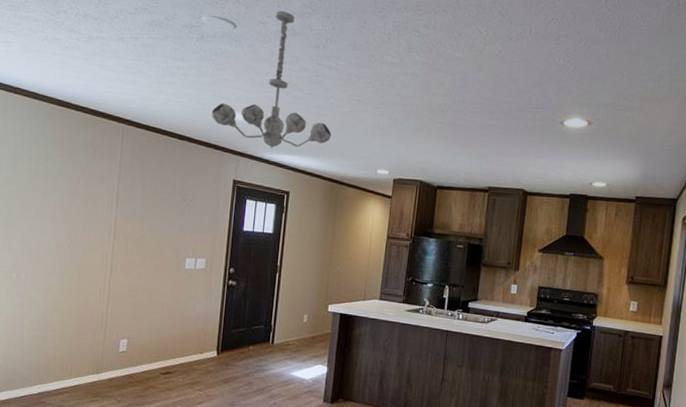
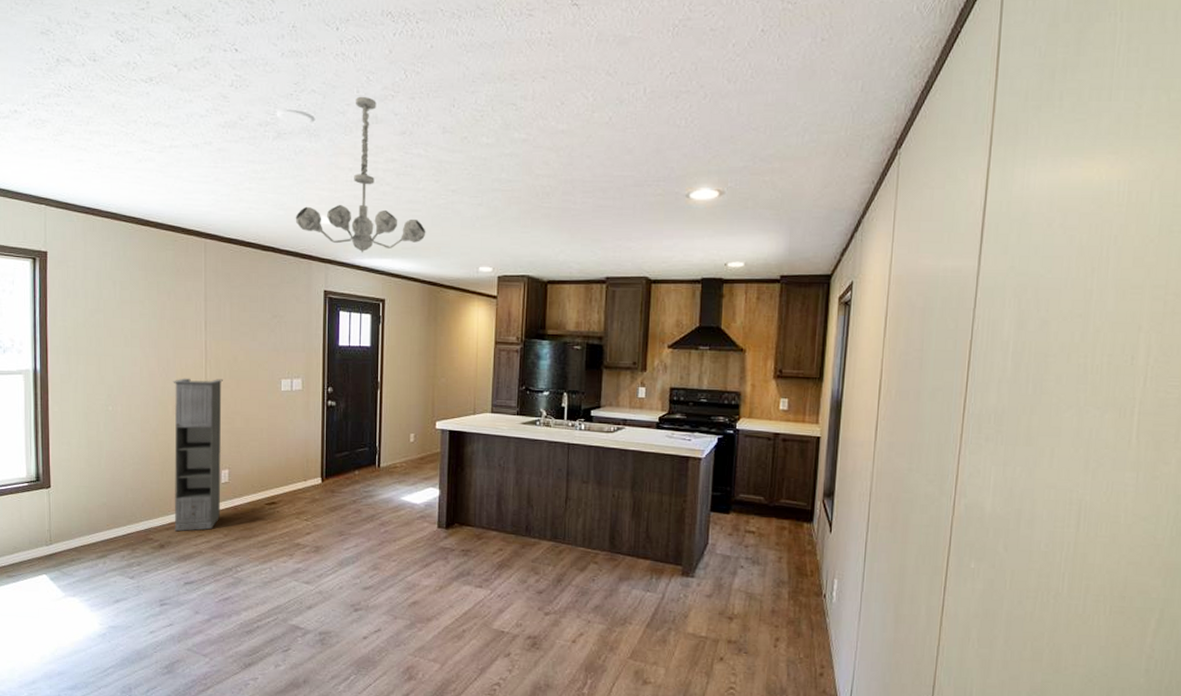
storage cabinet: none [68,251,129,396] -> present [173,378,223,532]

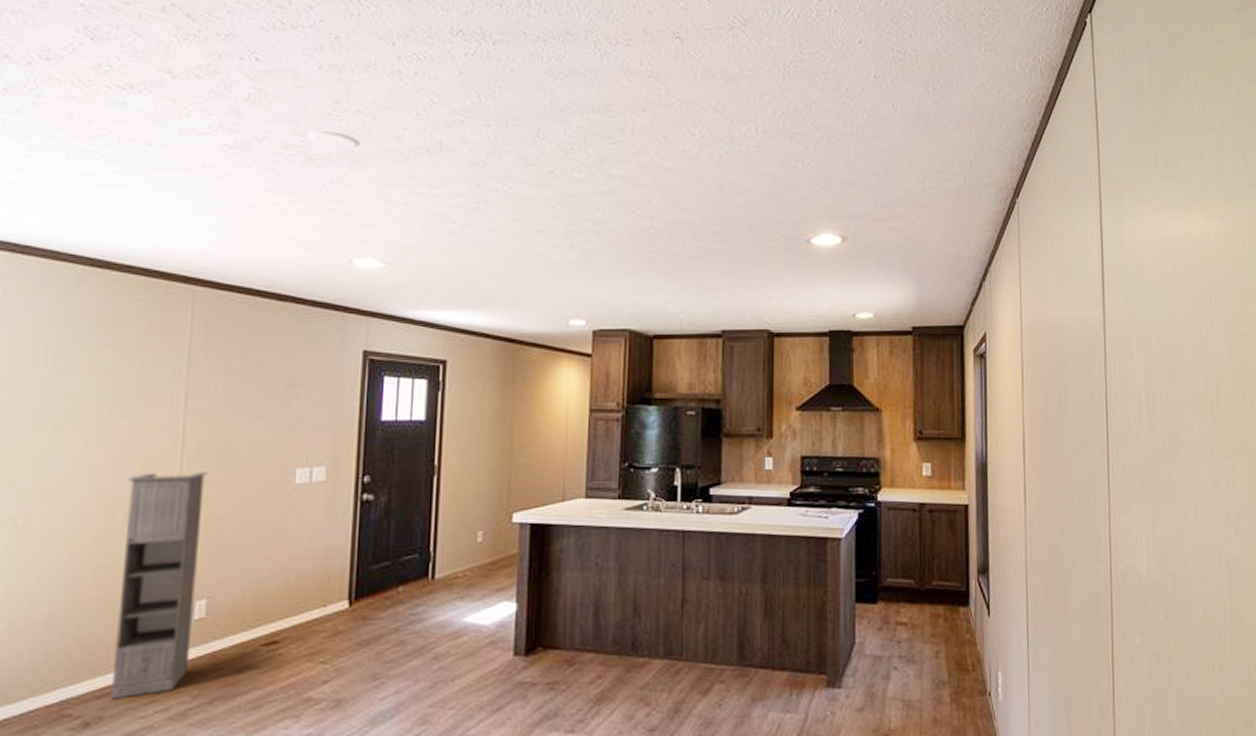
chandelier: present [295,96,426,253] -> none [327,120,503,304]

